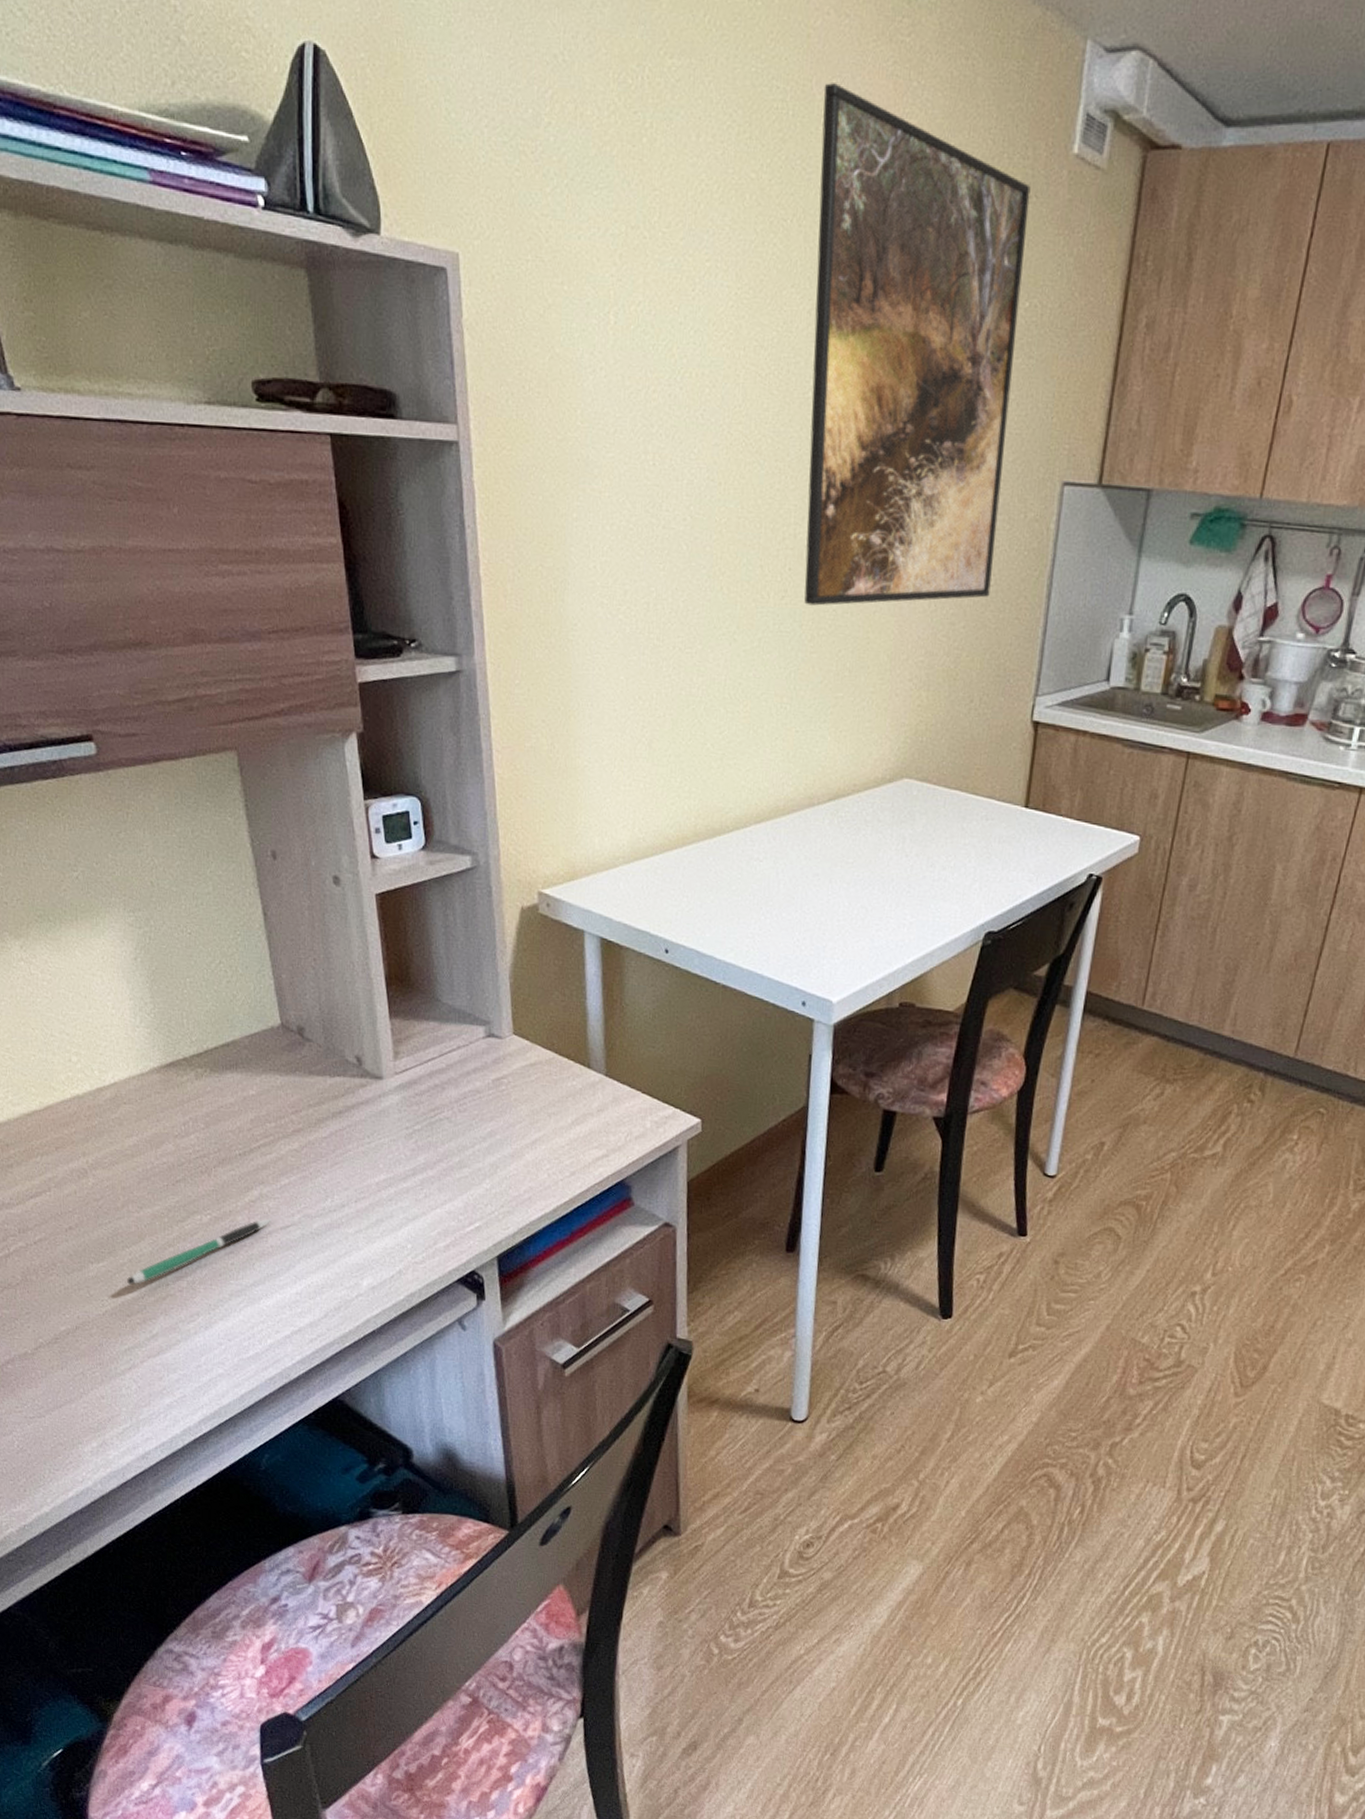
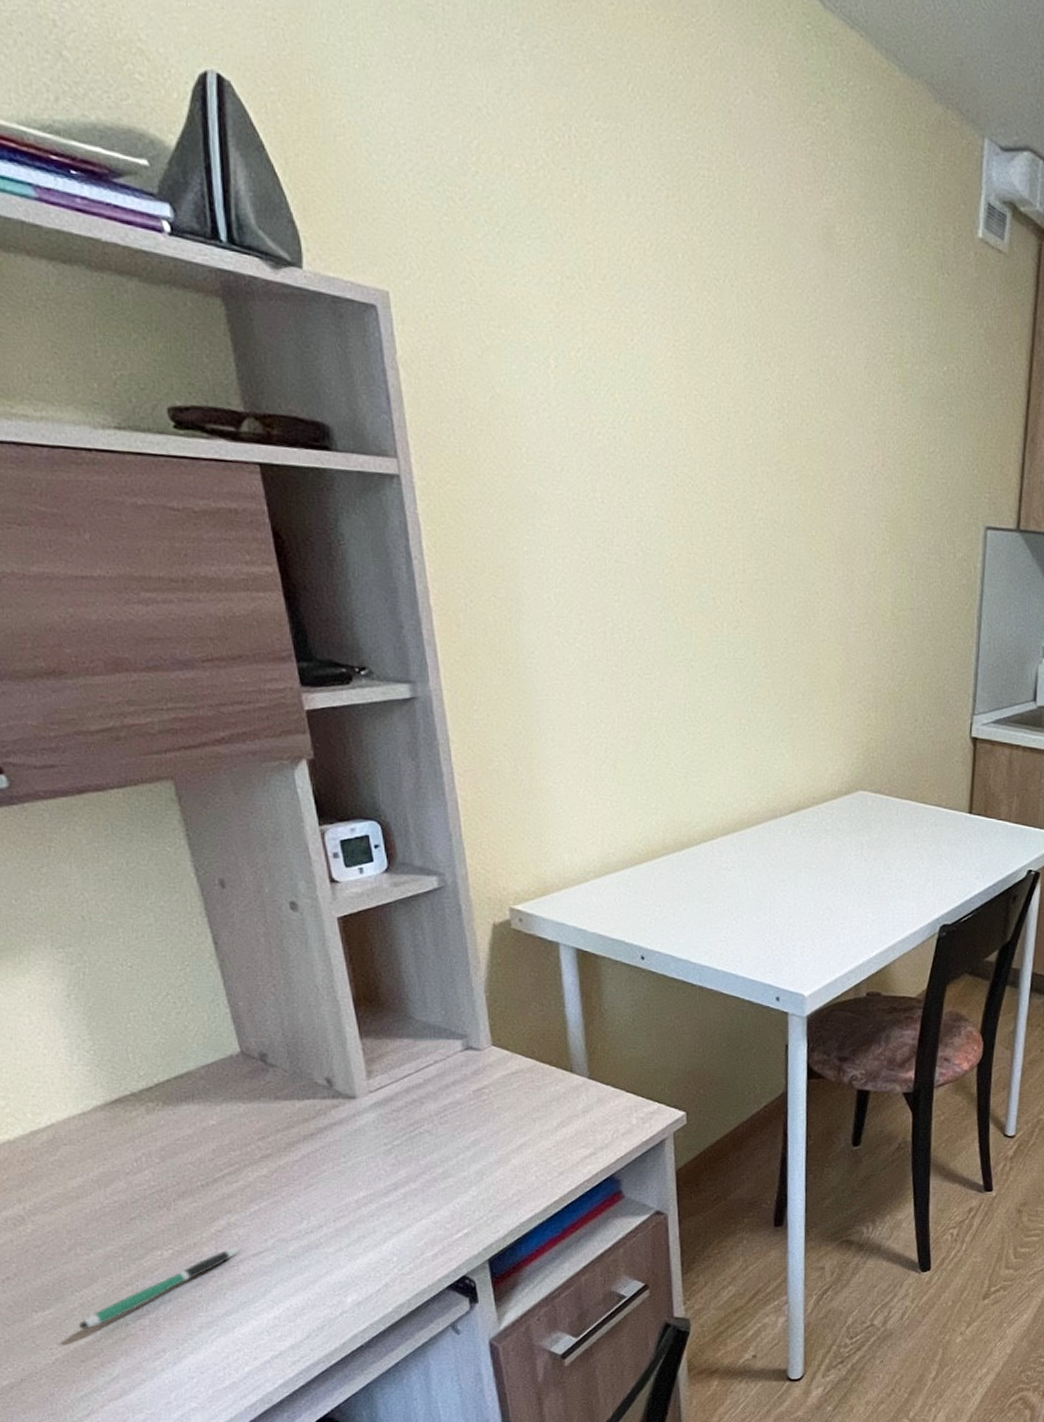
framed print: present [804,83,1031,606] -> none [747,156,942,635]

